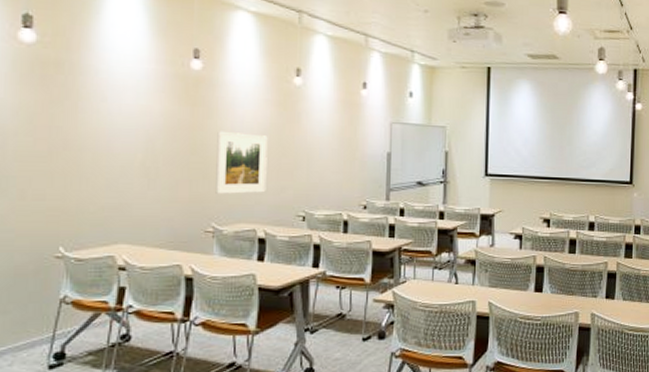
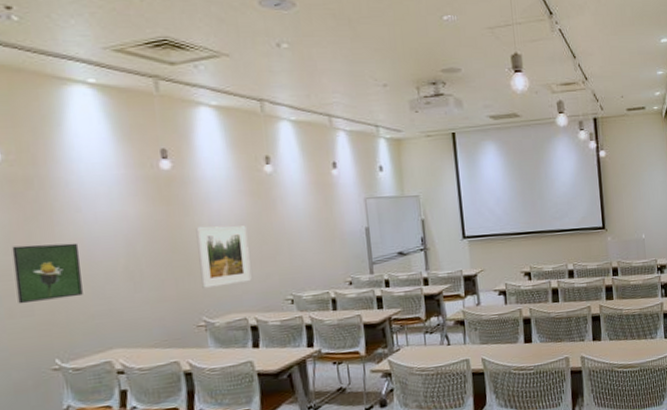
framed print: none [31,128,99,187] -> present [11,243,83,304]

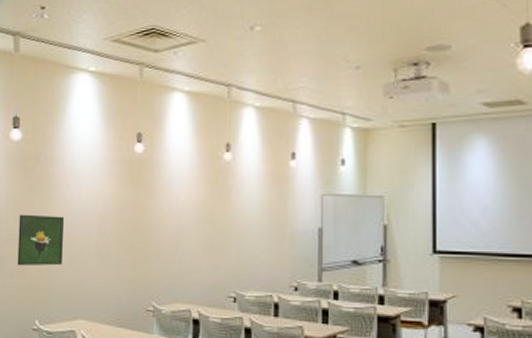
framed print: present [196,225,252,288] -> none [155,211,201,273]

